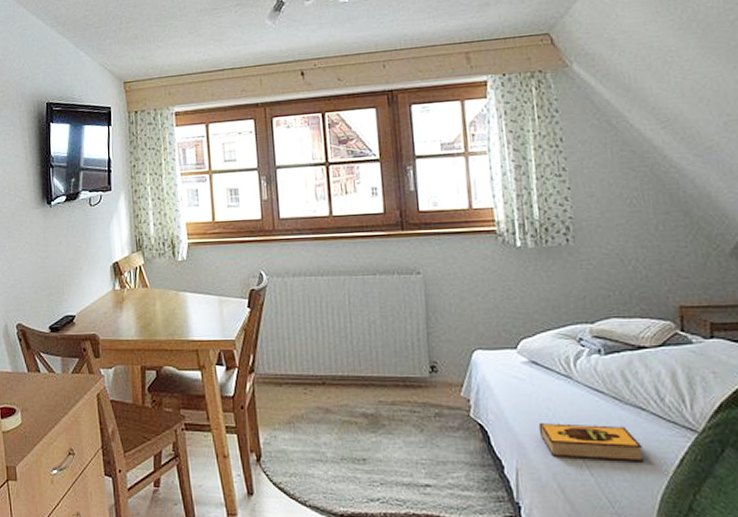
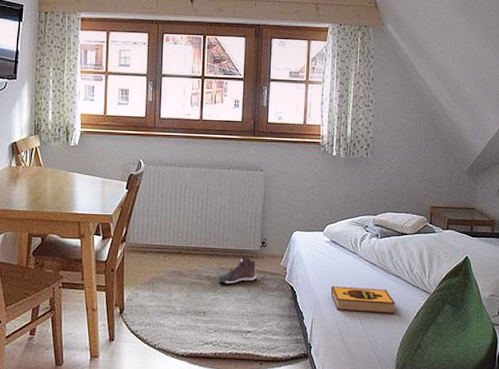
sneaker: none [377,384,430,422] -> present [218,255,257,284]

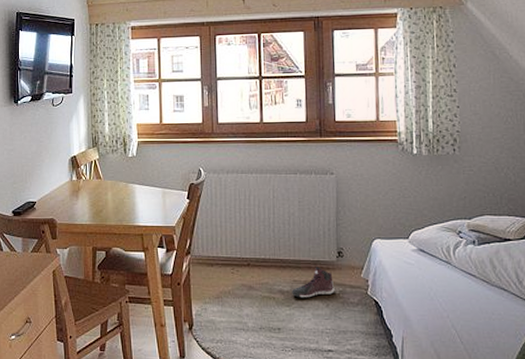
hardback book: present [330,285,395,314] -> none [422,299,503,333]

